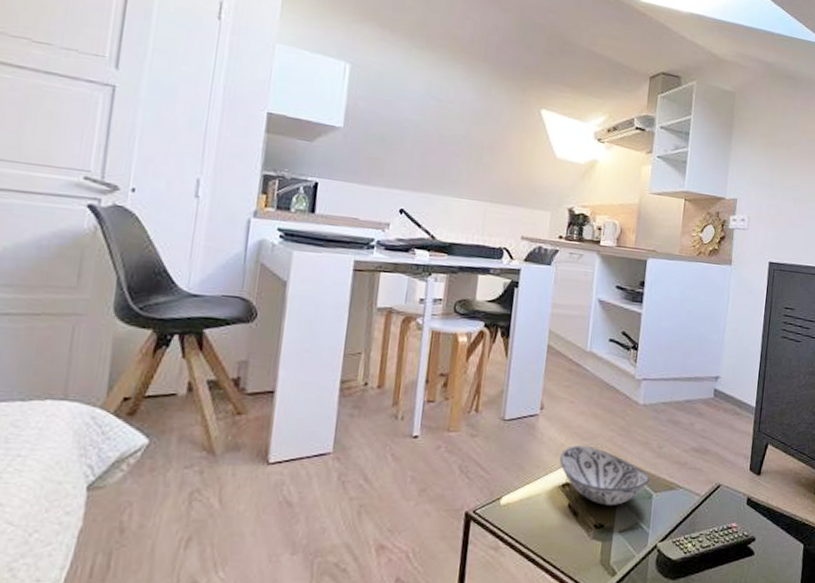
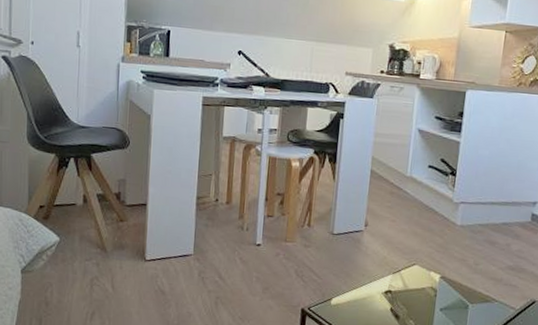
decorative bowl: present [560,445,650,506] -> none [382,258,467,313]

